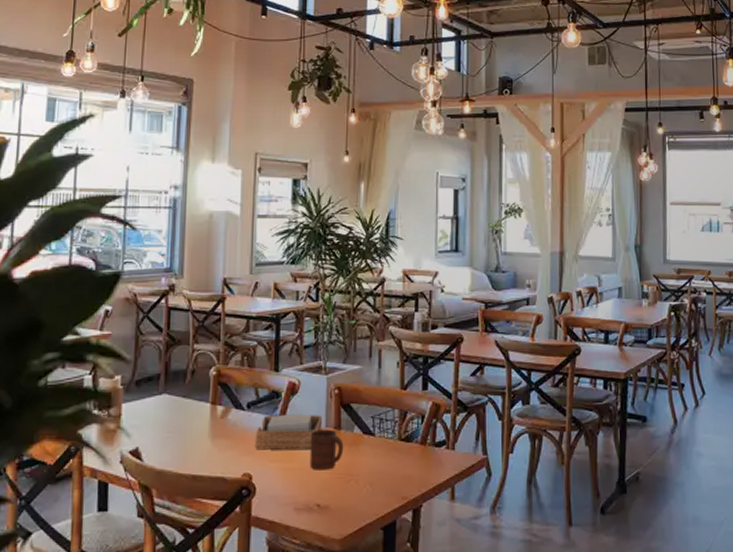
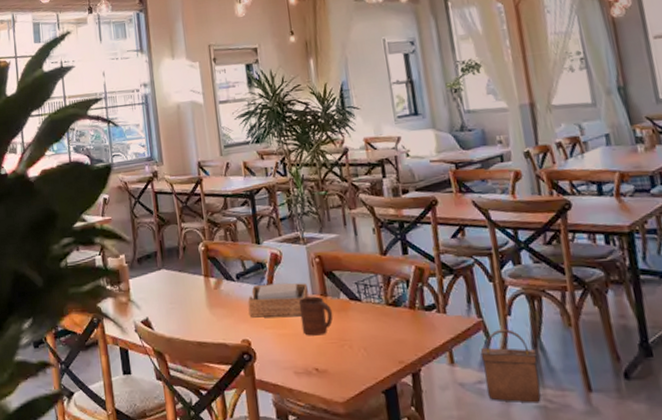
handbag: none [480,465,530,538] -> present [480,328,541,404]

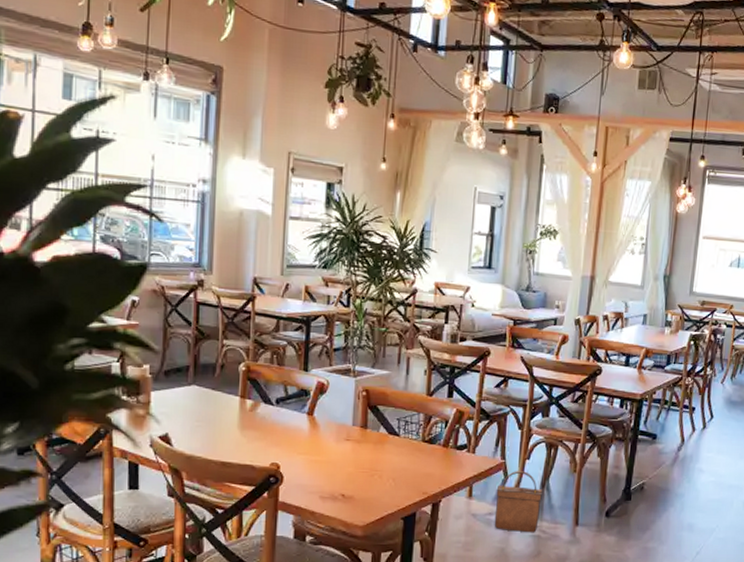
napkin holder: present [247,282,309,318] -> none [283,411,350,446]
cup: present [298,296,333,336] -> none [336,427,370,464]

